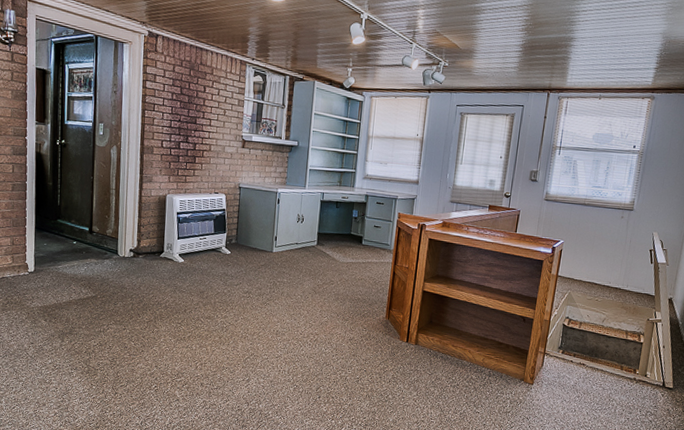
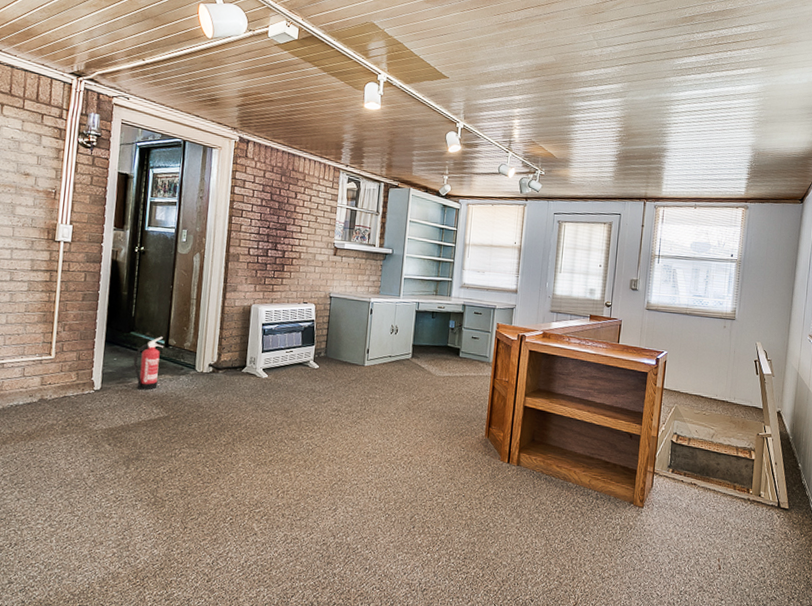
fire extinguisher: none [61,223,88,273] -> present [133,336,163,390]

